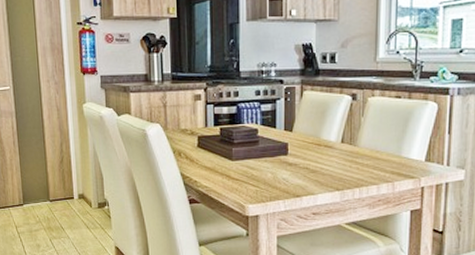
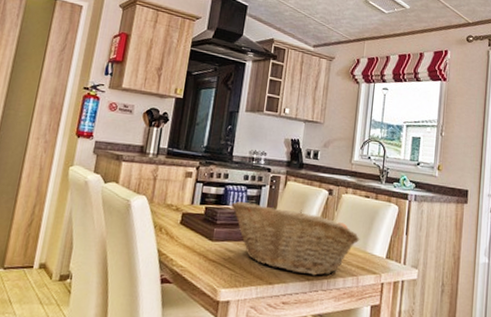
fruit basket: none [246,119,393,185] -> present [231,201,360,276]

